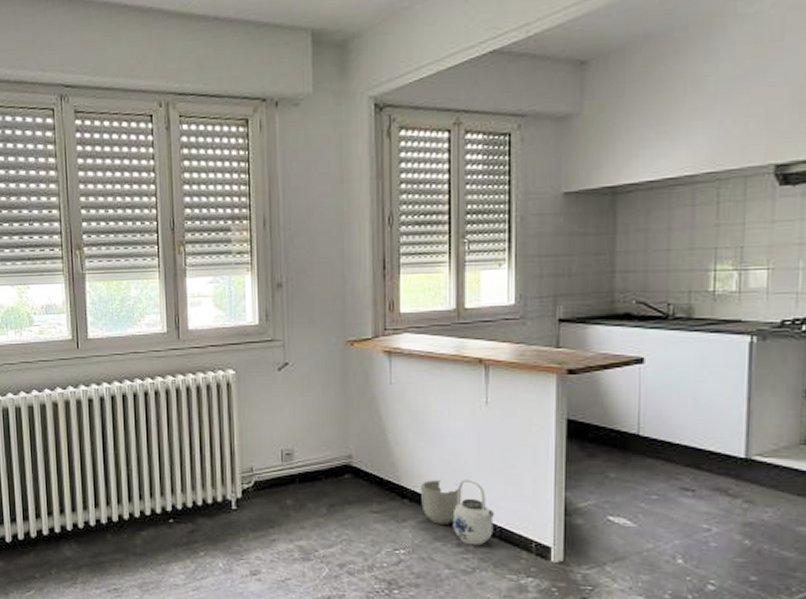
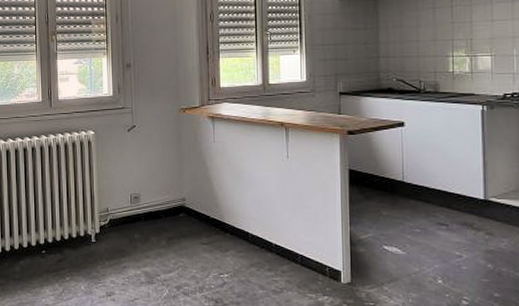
planter: present [419,480,459,525] -> none [238,218,269,254]
teapot: present [452,479,494,546] -> none [264,217,296,270]

